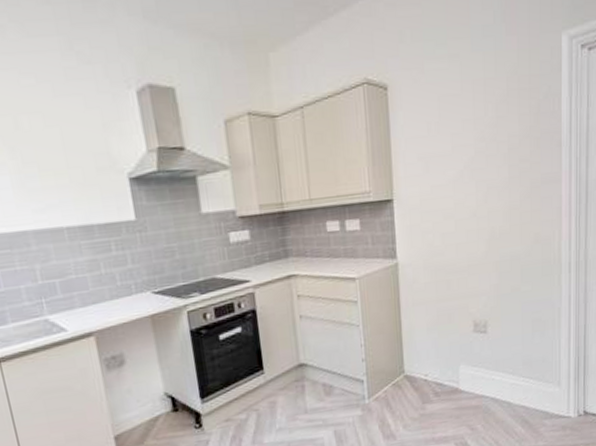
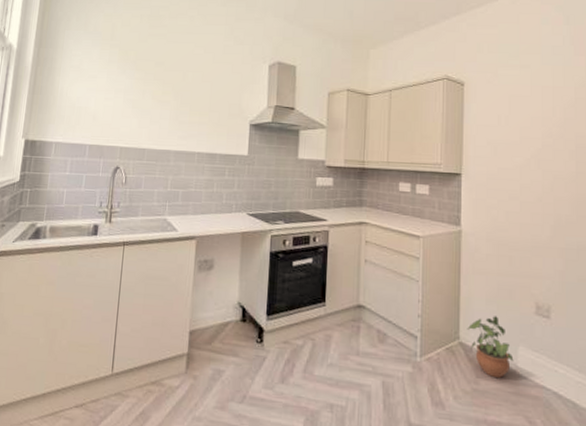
potted plant: none [411,342,456,400] -> present [467,316,514,379]

